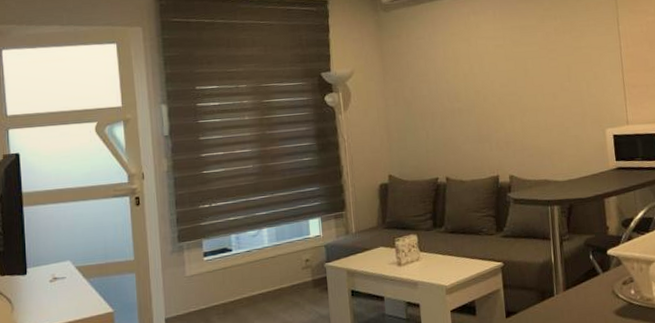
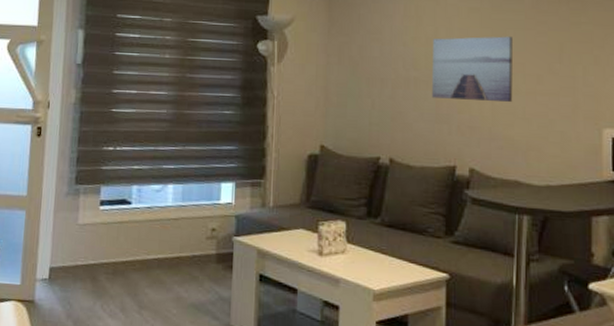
wall art: none [469,65,537,123] -> present [431,36,513,102]

